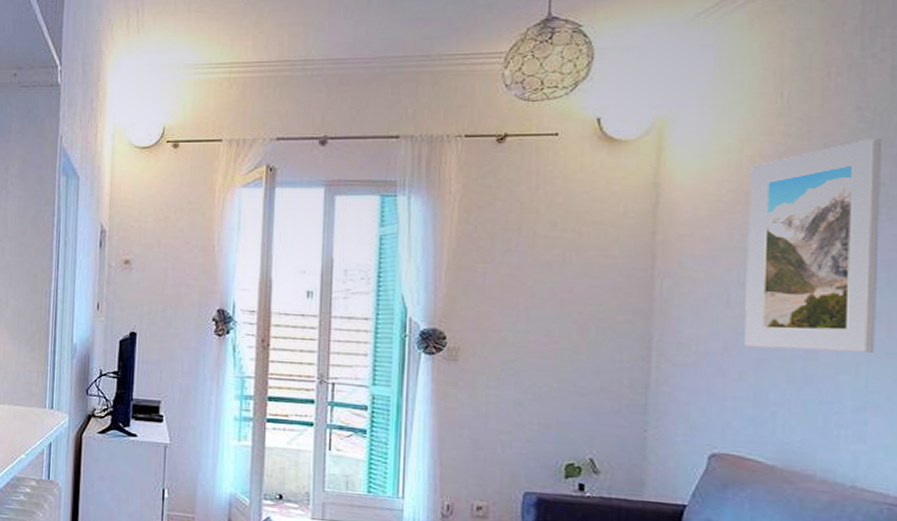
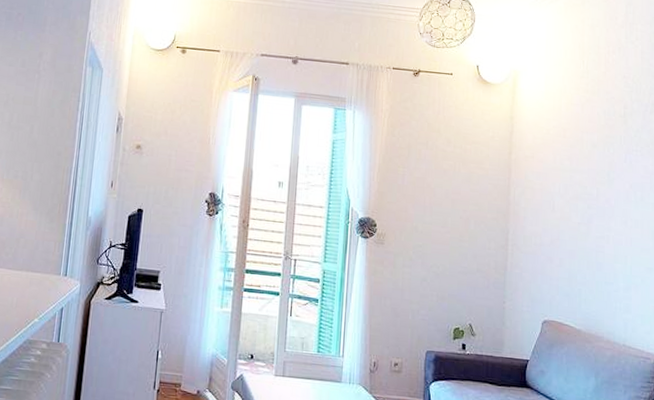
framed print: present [744,137,881,353] -> none [563,98,637,248]

